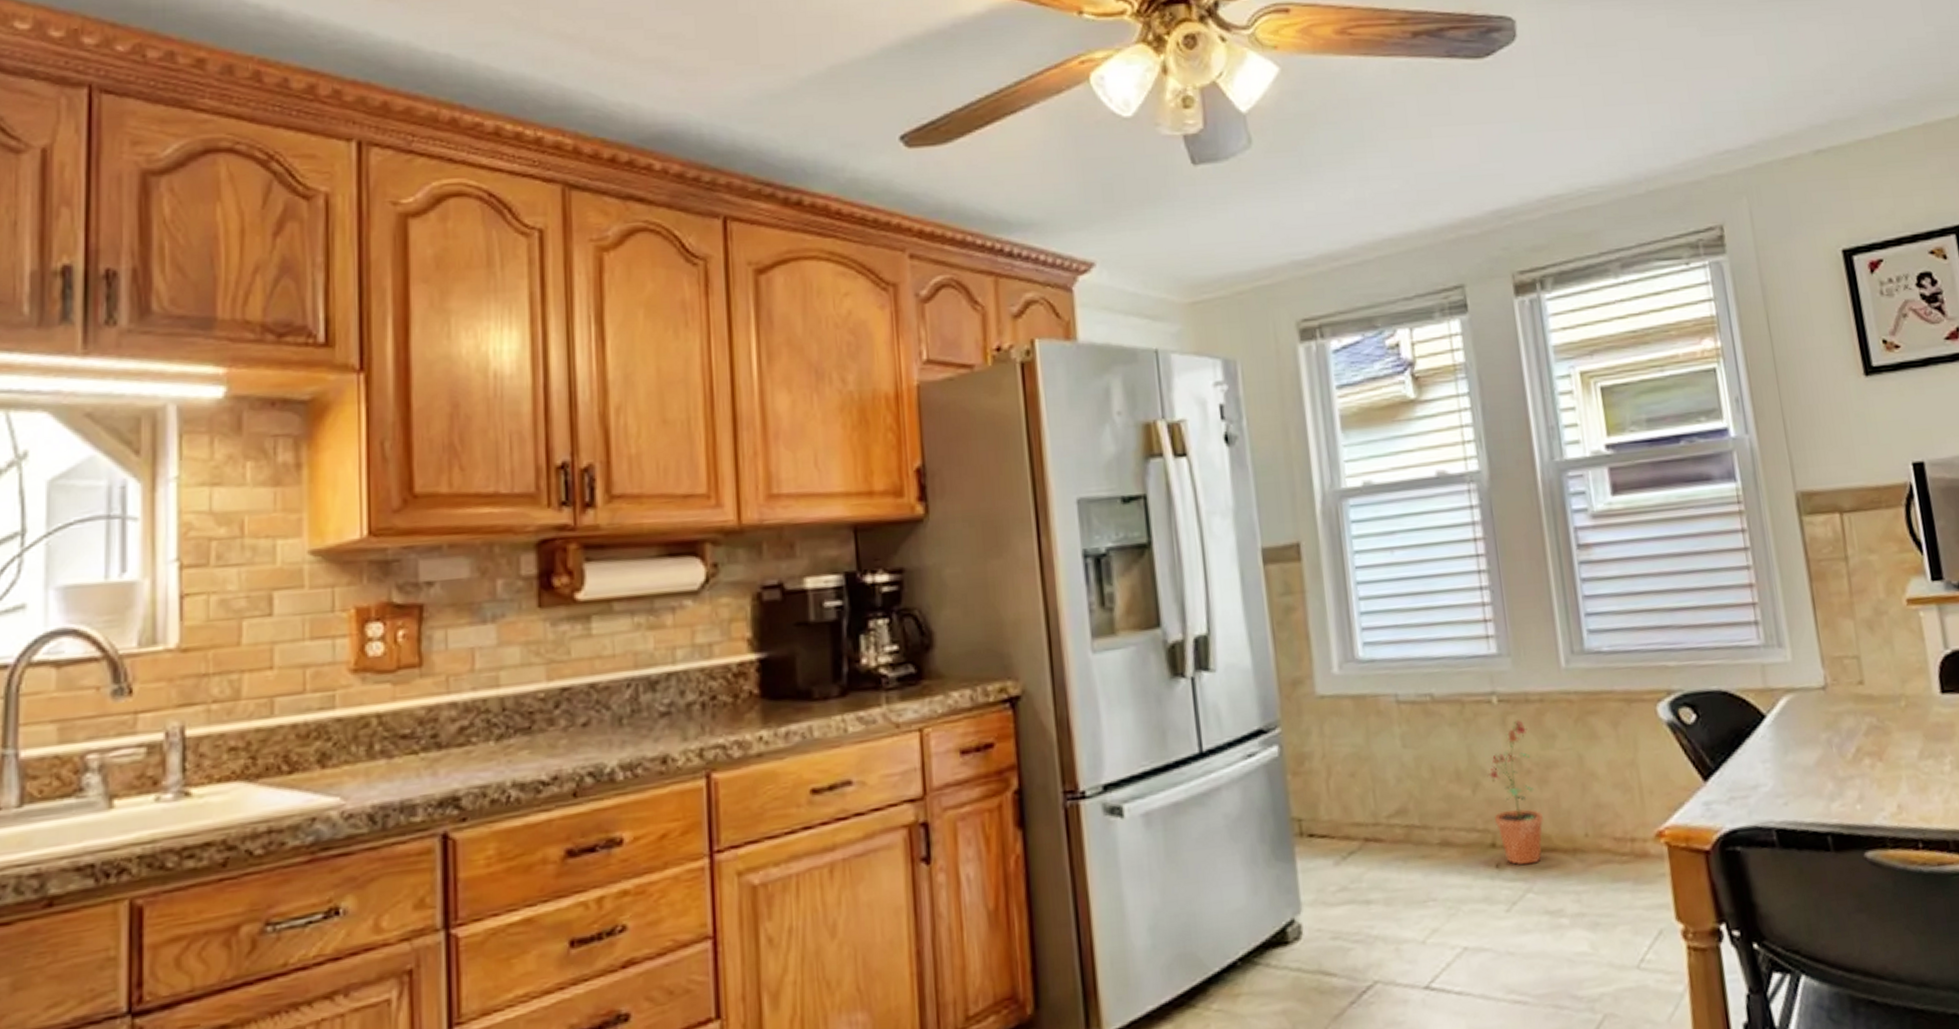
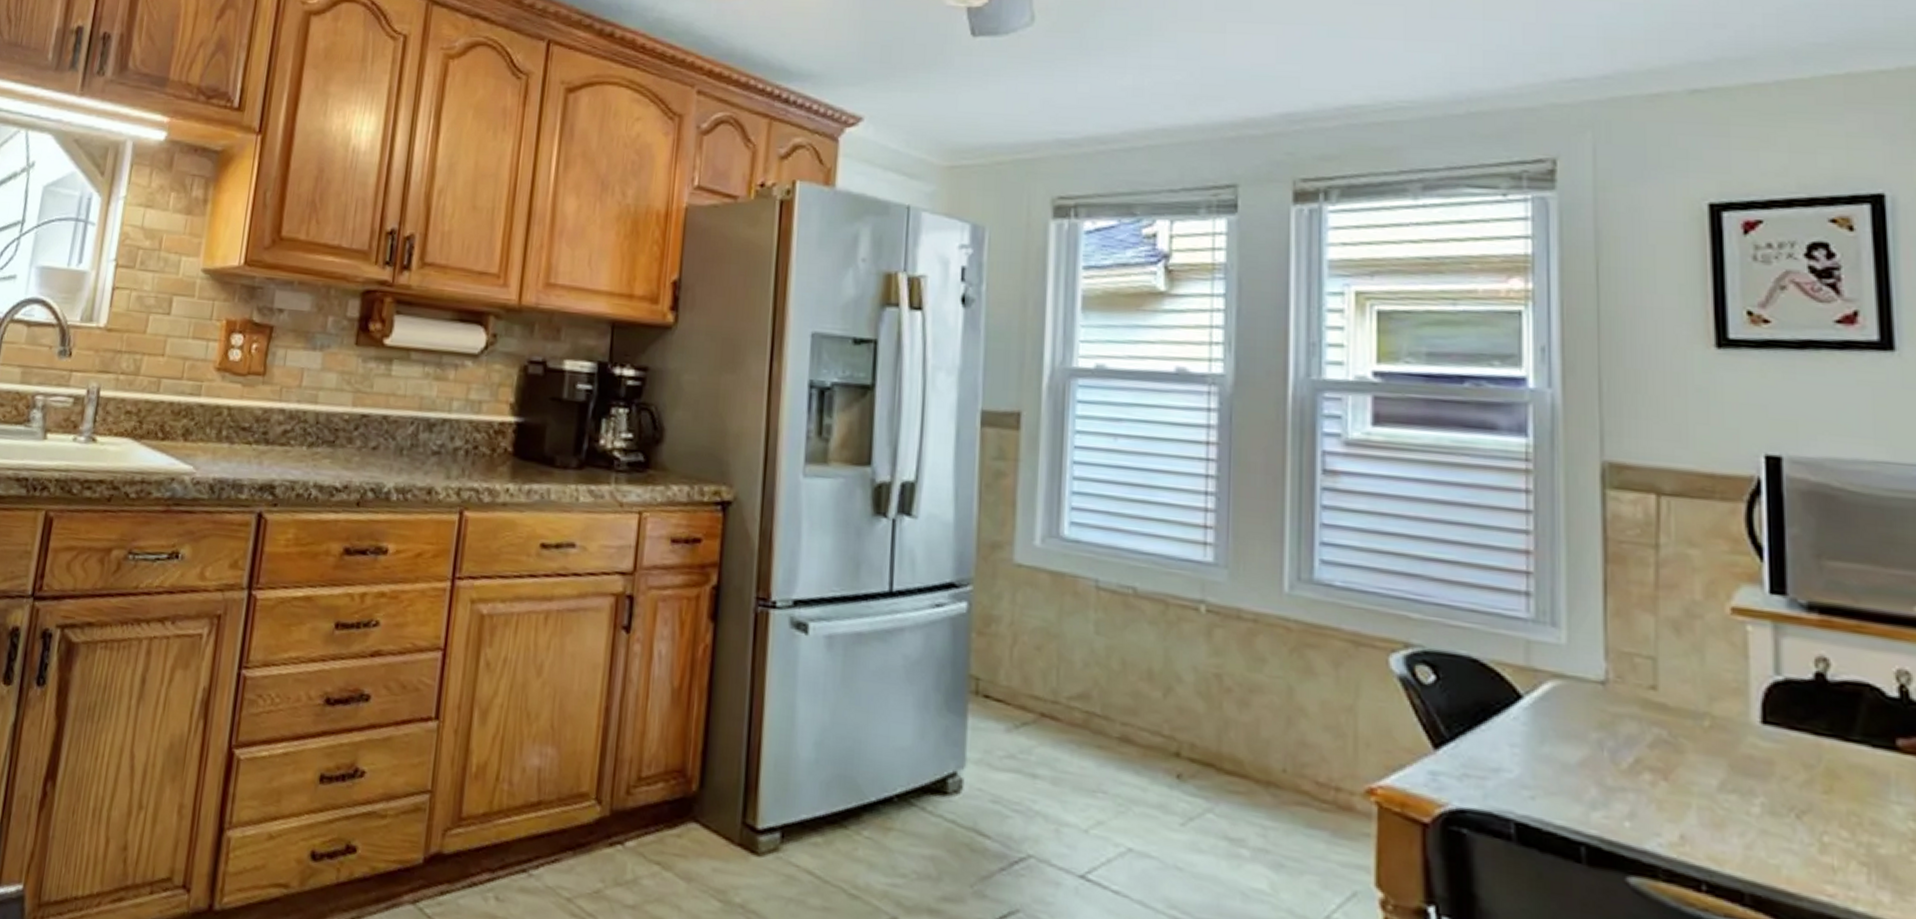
potted plant: present [1487,720,1543,865] -> none [1182,634,1237,785]

